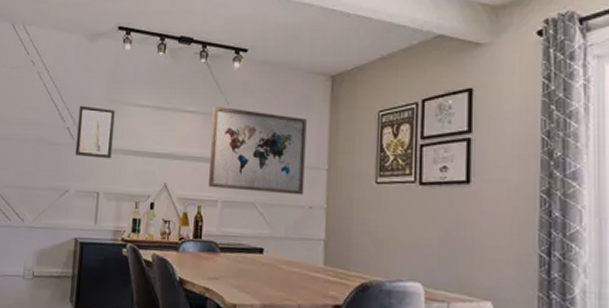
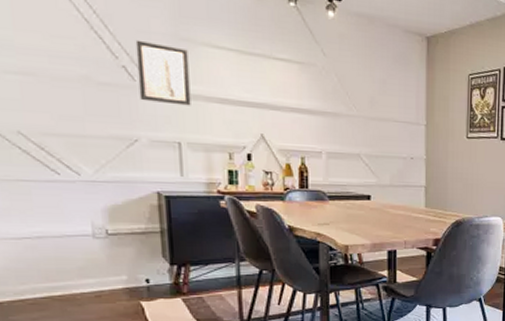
wall art: present [207,105,307,196] -> none [309,55,406,148]

